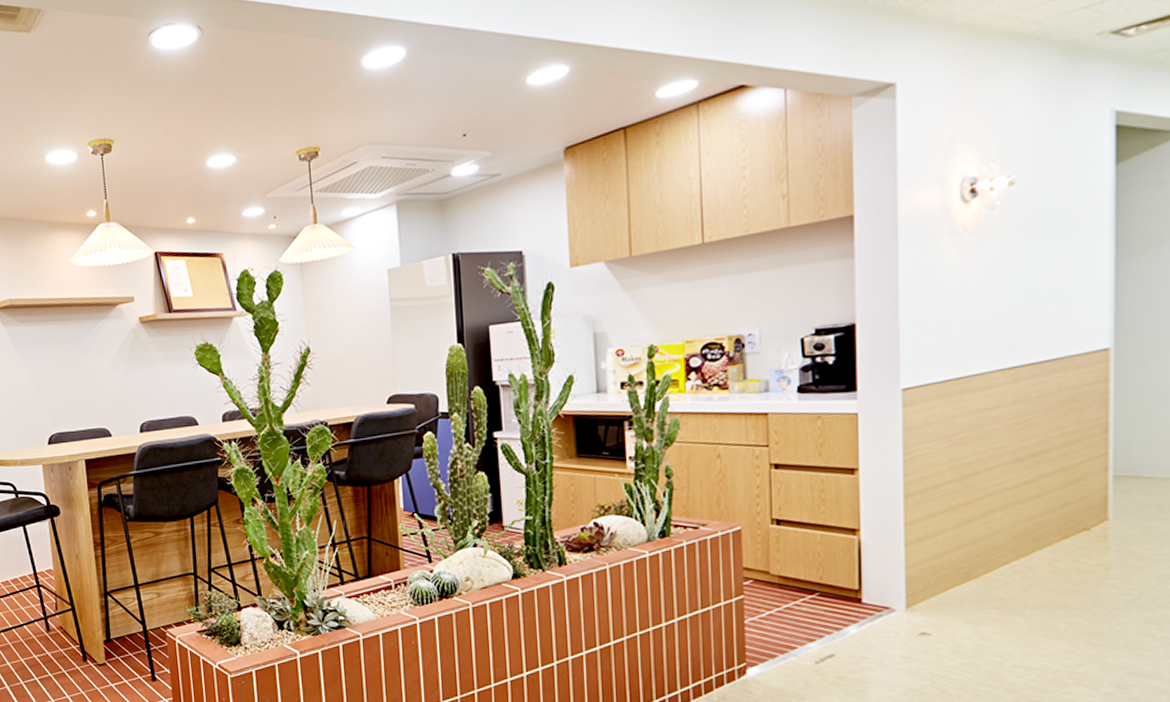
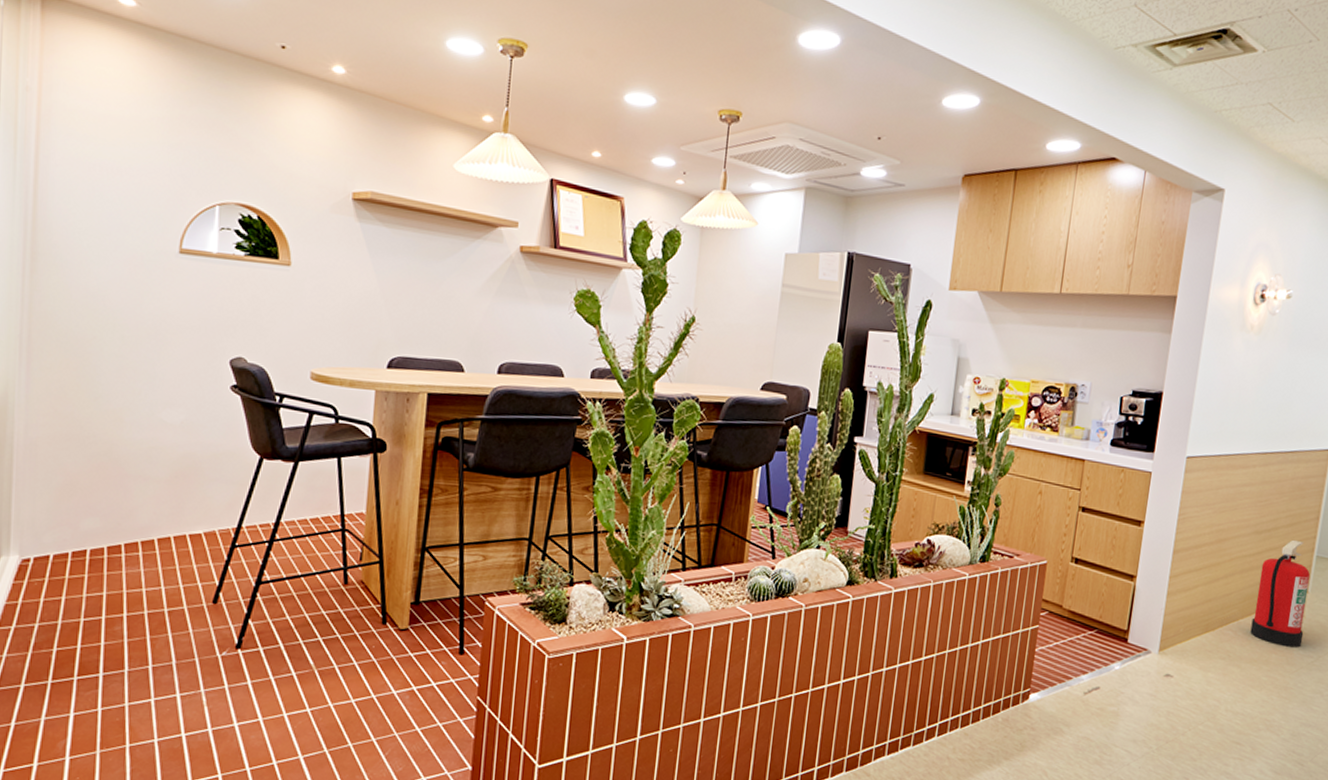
fire extinguisher: none [1031,460,1112,586] -> present [1250,539,1310,648]

